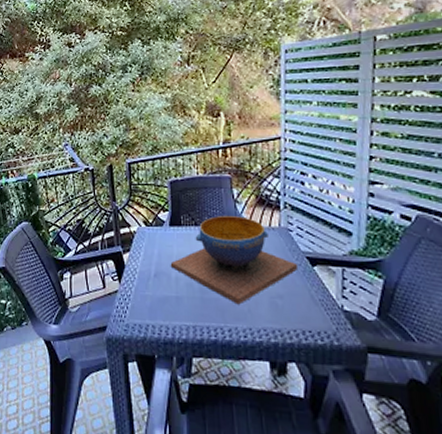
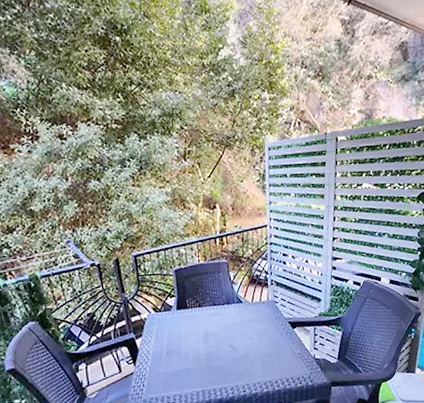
decorative bowl: present [170,216,299,305] -> none [179,295,283,368]

